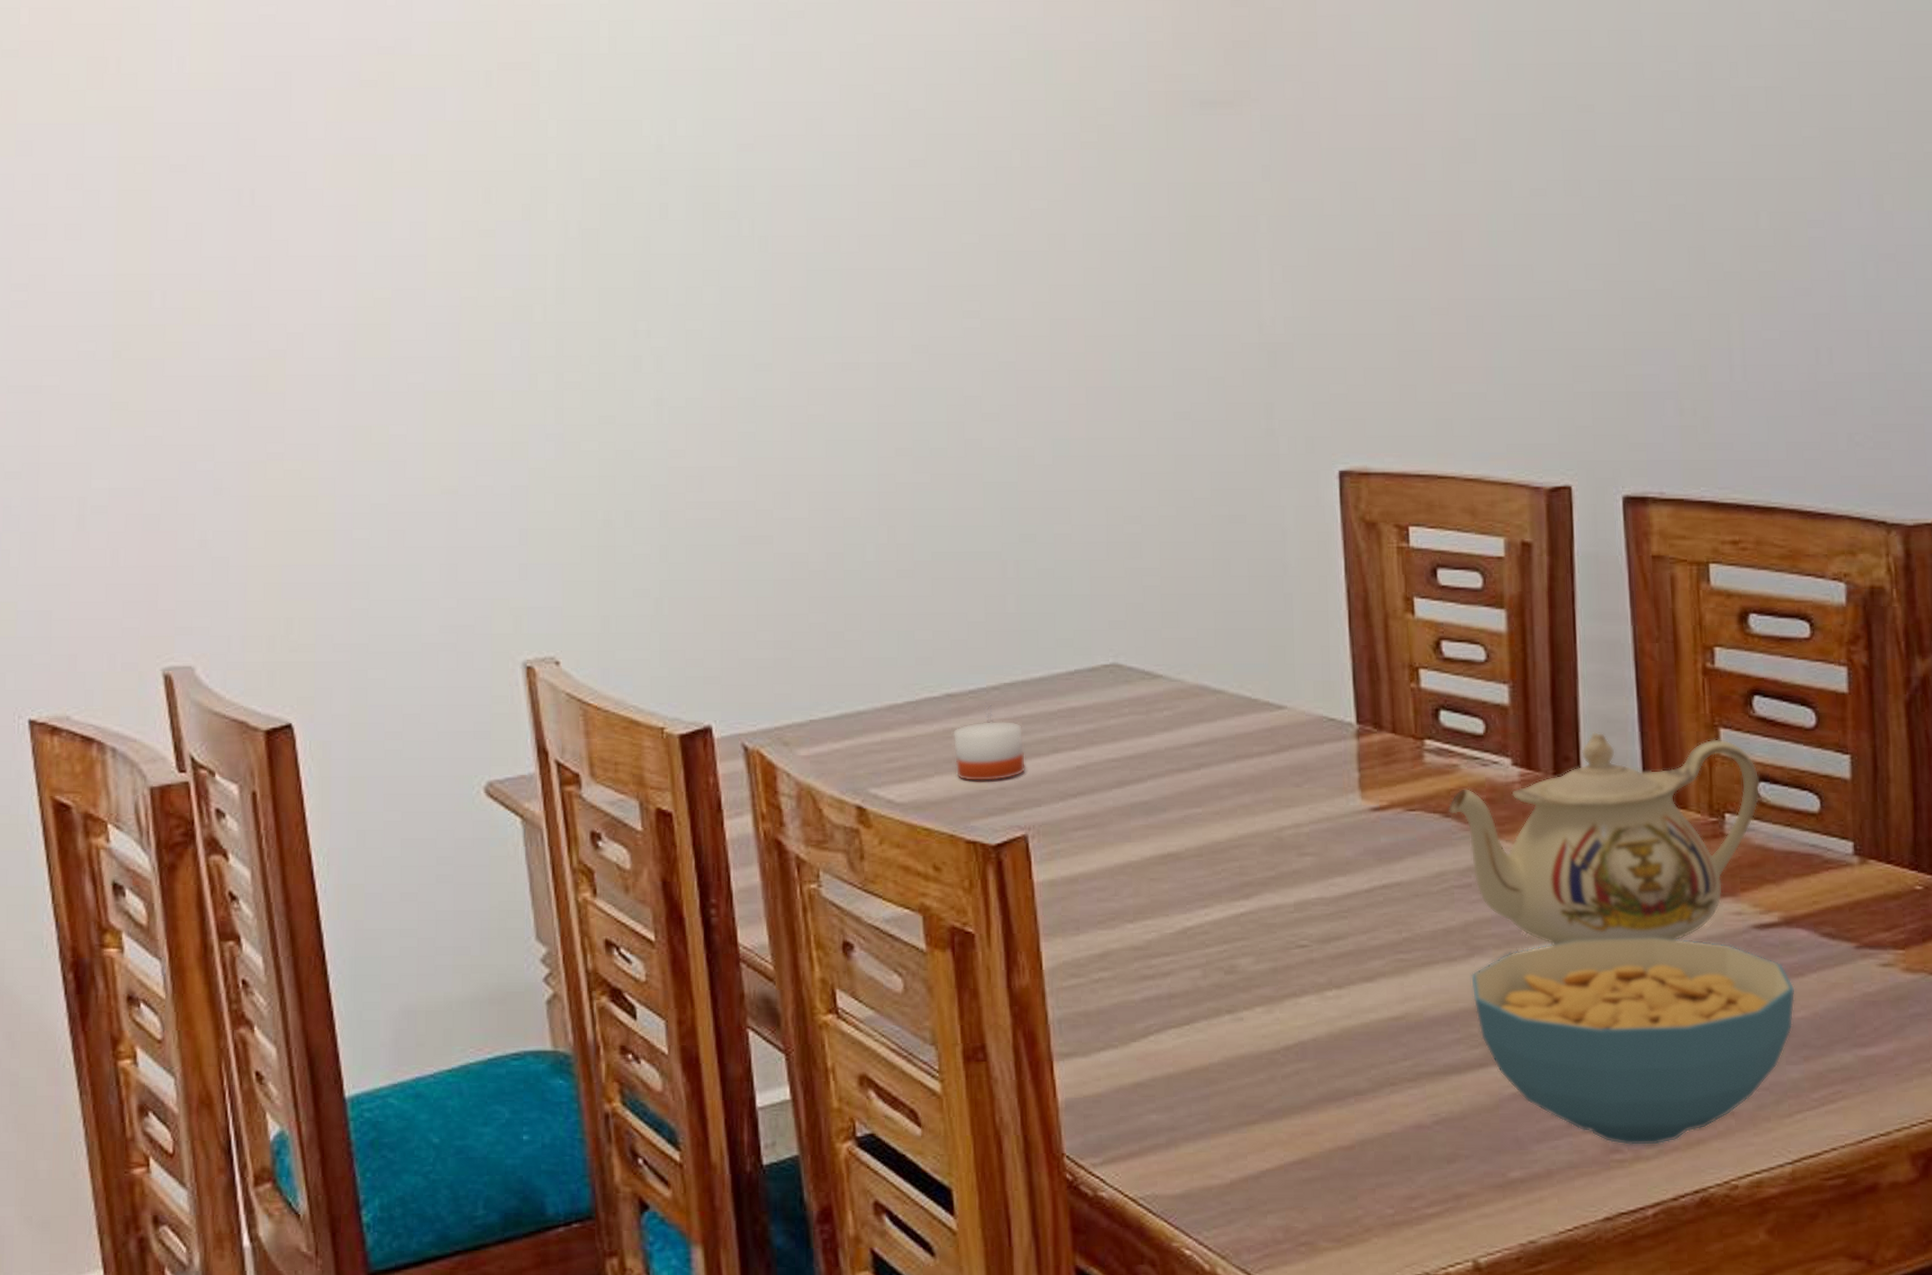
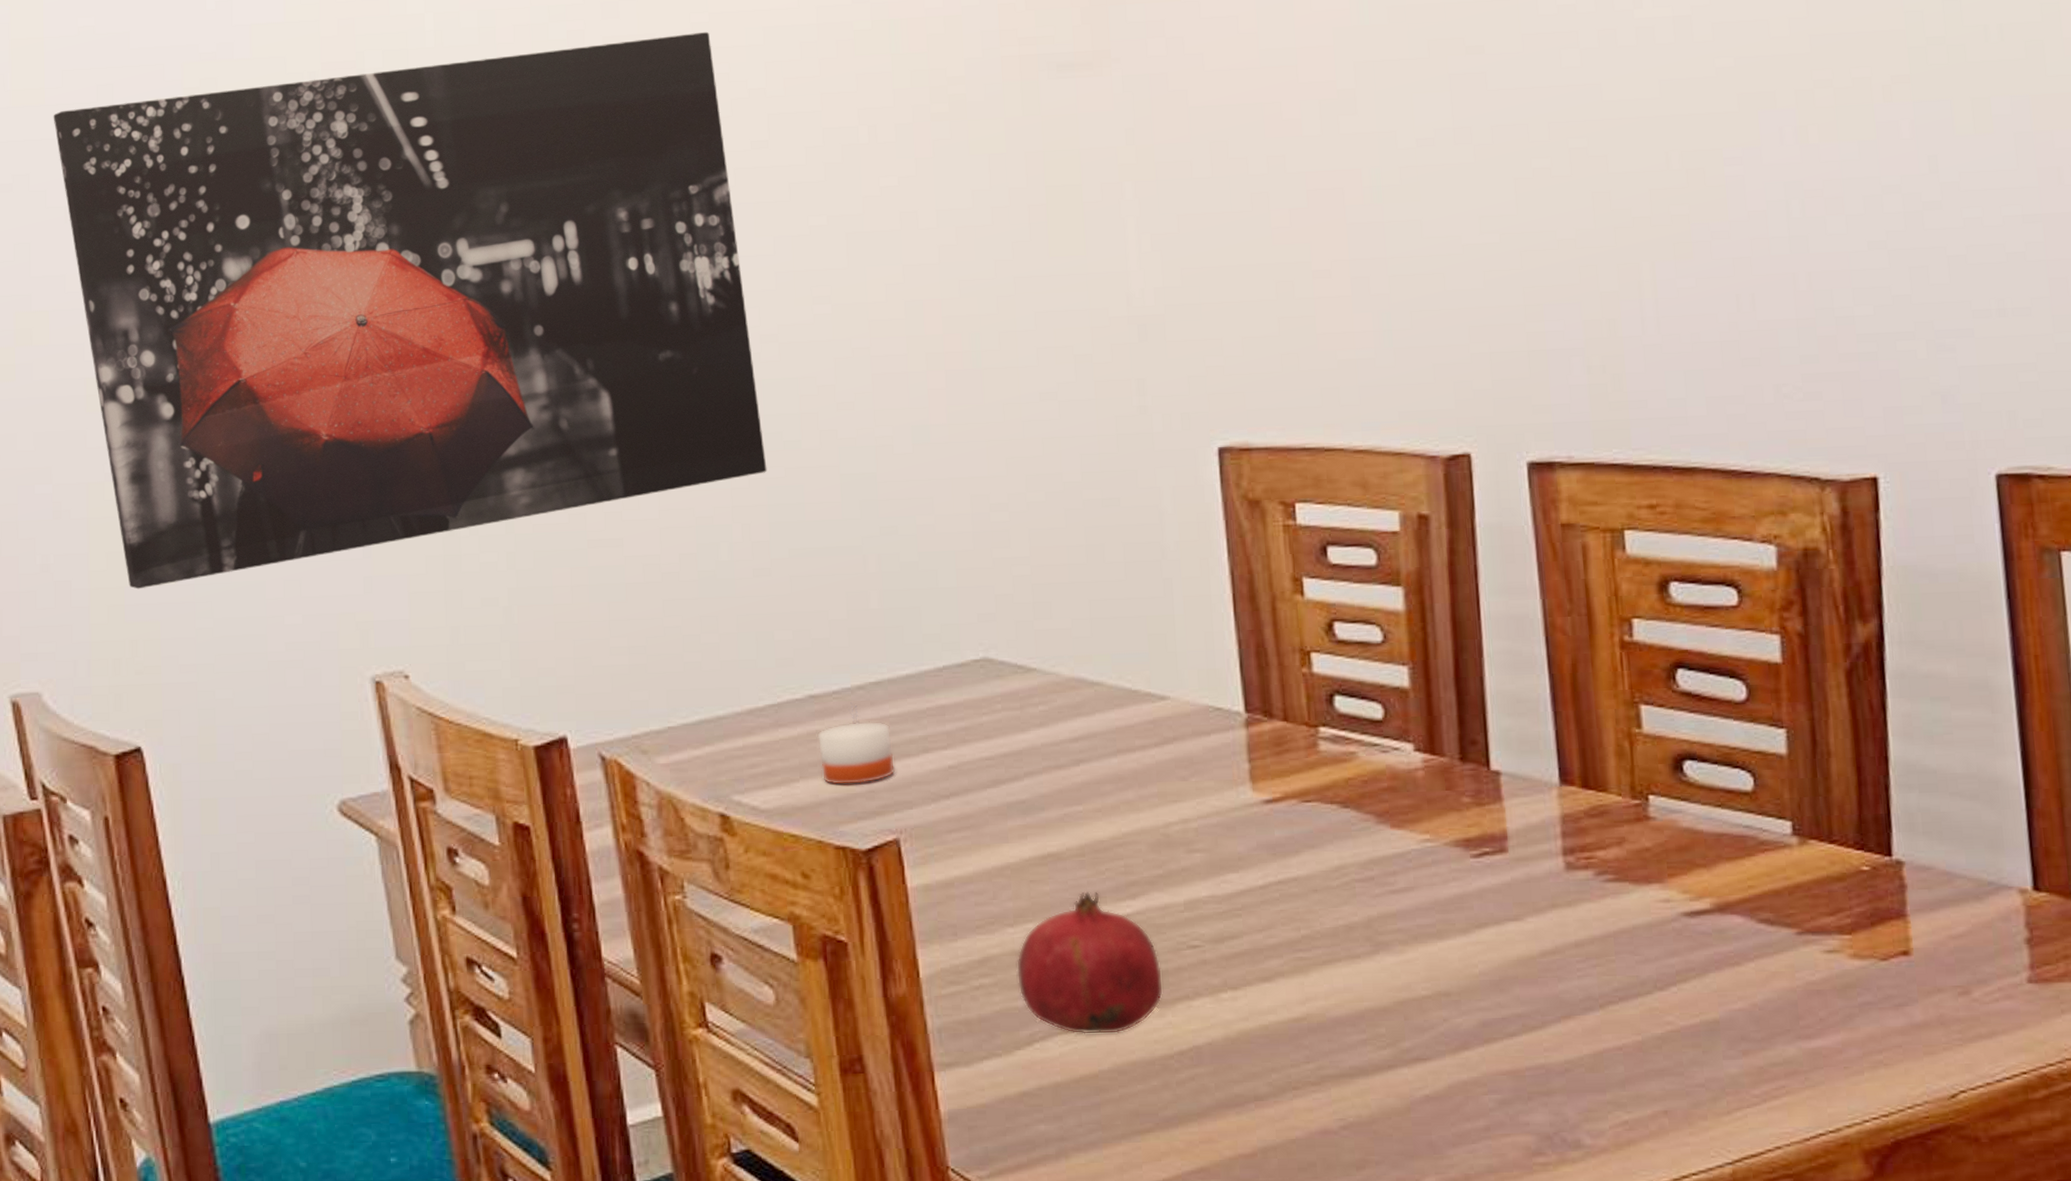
wall art: none [230,52,914,568] -> present [53,31,767,590]
fruit: none [1134,890,1273,1029] -> present [1016,891,1164,1035]
teapot: present [1447,732,1760,946] -> none [1346,713,1687,940]
cereal bowl: present [1470,937,1796,1146] -> none [1375,928,1732,1148]

